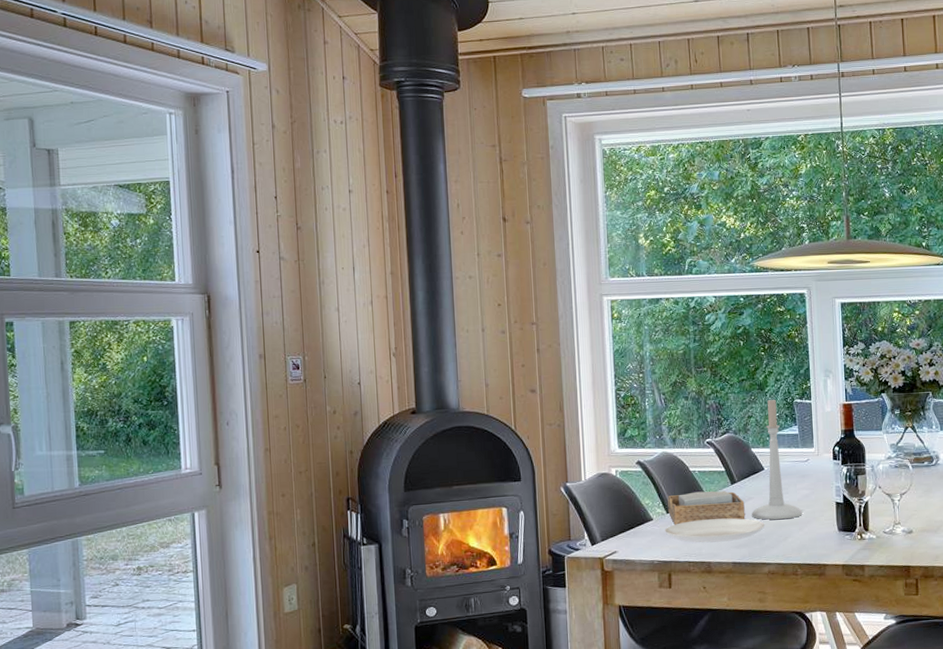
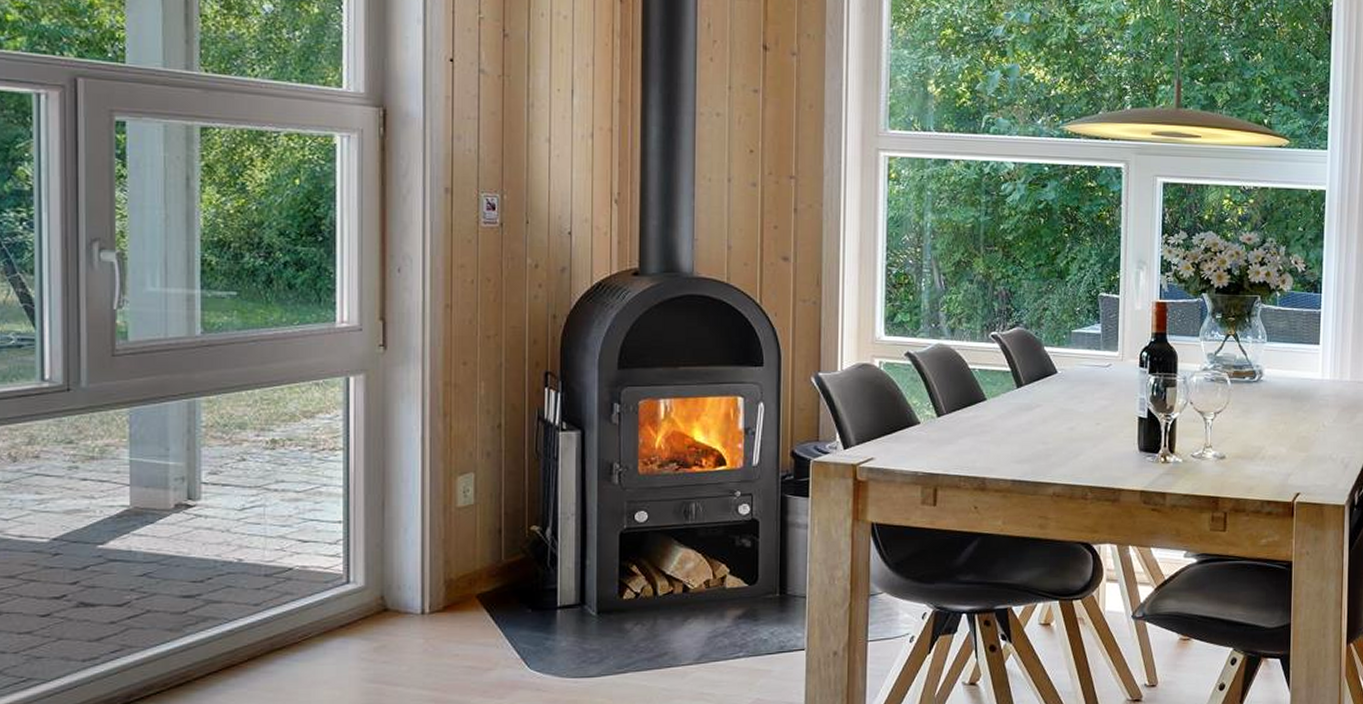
plate: present [665,518,765,543] -> none [934,427,1054,455]
napkin holder: present [667,491,745,525] -> none [938,393,1031,432]
candlestick: present [752,399,803,520] -> none [1039,290,1099,433]

